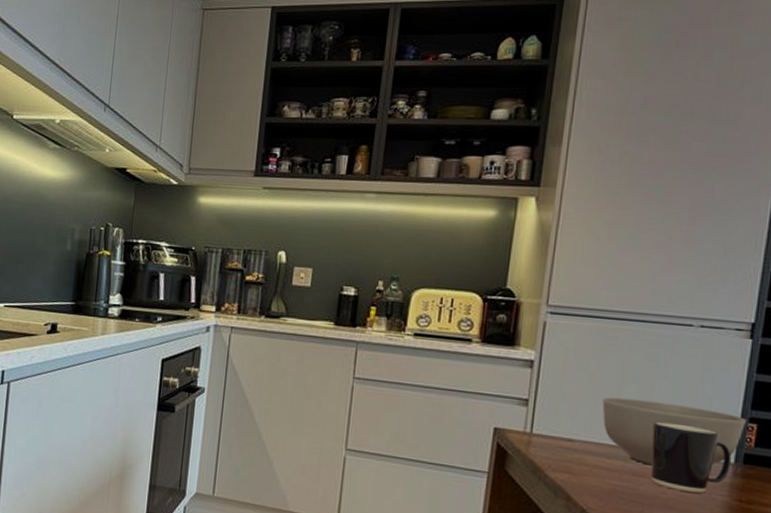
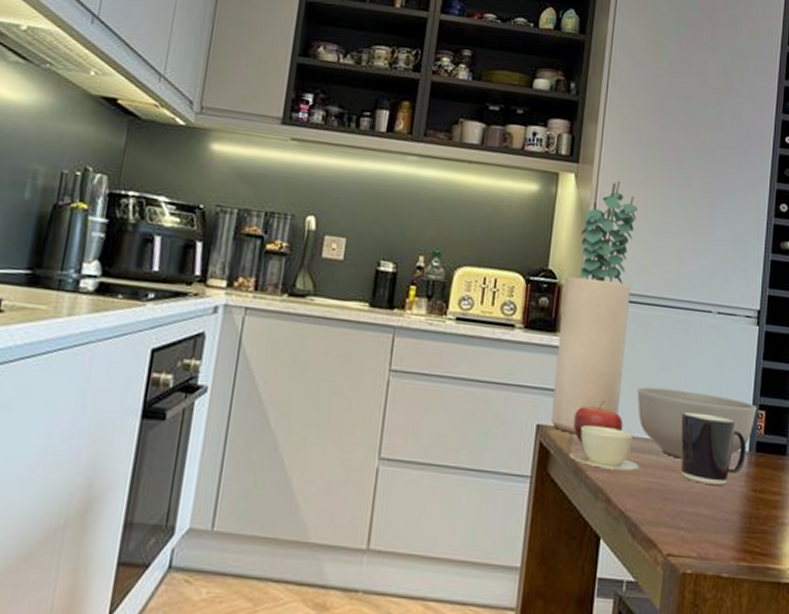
vase: none [509,200,606,437] -> present [551,180,638,433]
teacup: none [527,430,604,474] -> present [569,425,640,471]
fruit: none [531,408,586,446] -> present [573,400,623,443]

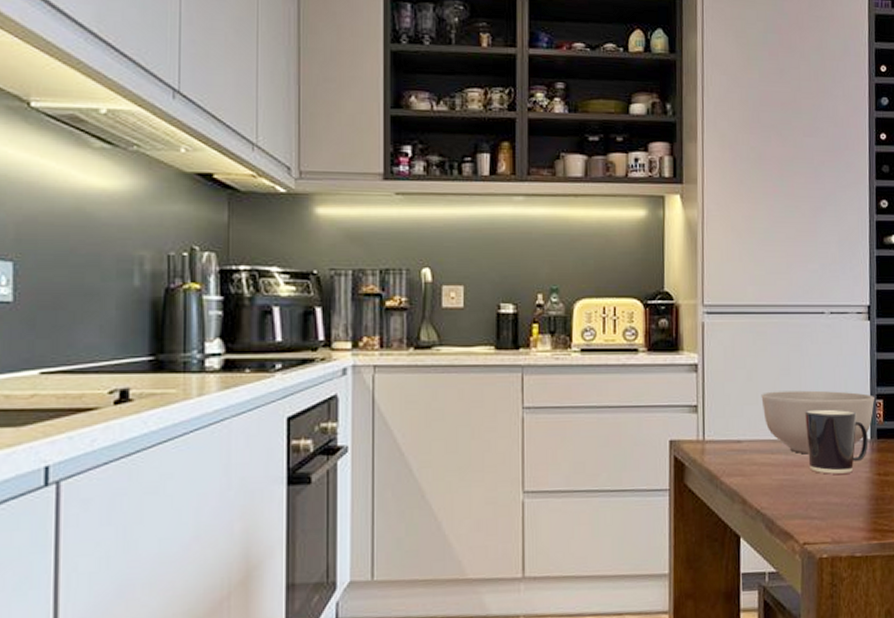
vase: present [551,180,638,433] -> none [681,196,746,444]
teacup: present [569,425,640,471] -> none [703,433,770,473]
fruit: present [573,400,623,443] -> none [703,409,751,452]

